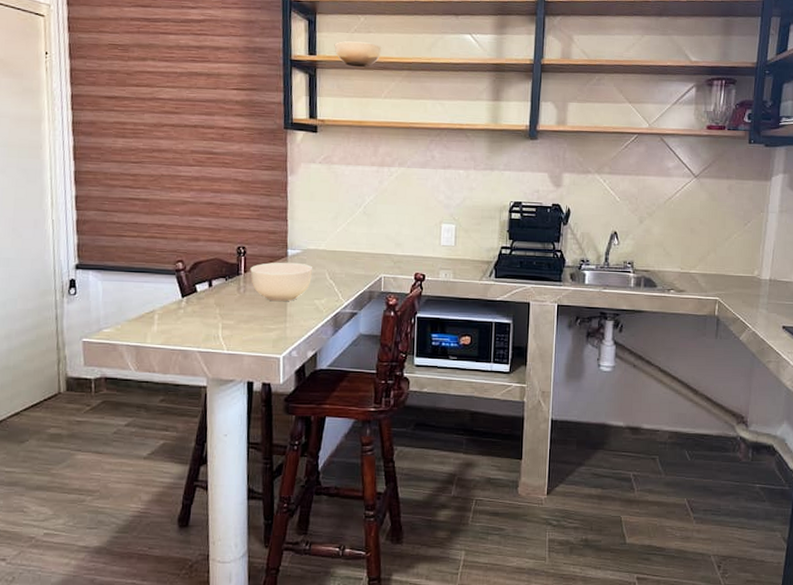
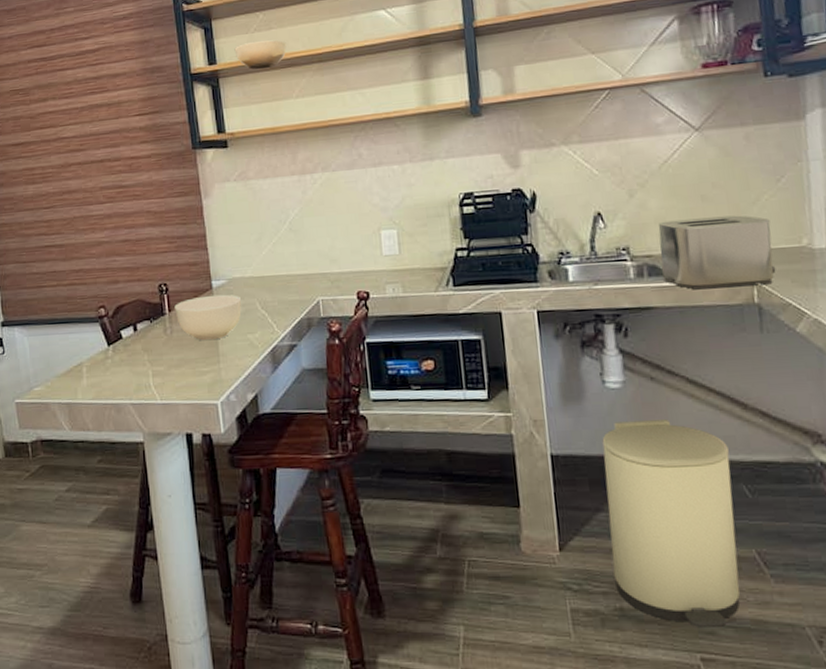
pedal bin: none [584,397,680,555] -> present [602,419,740,627]
toaster: none [653,245,735,301] -> present [658,215,776,290]

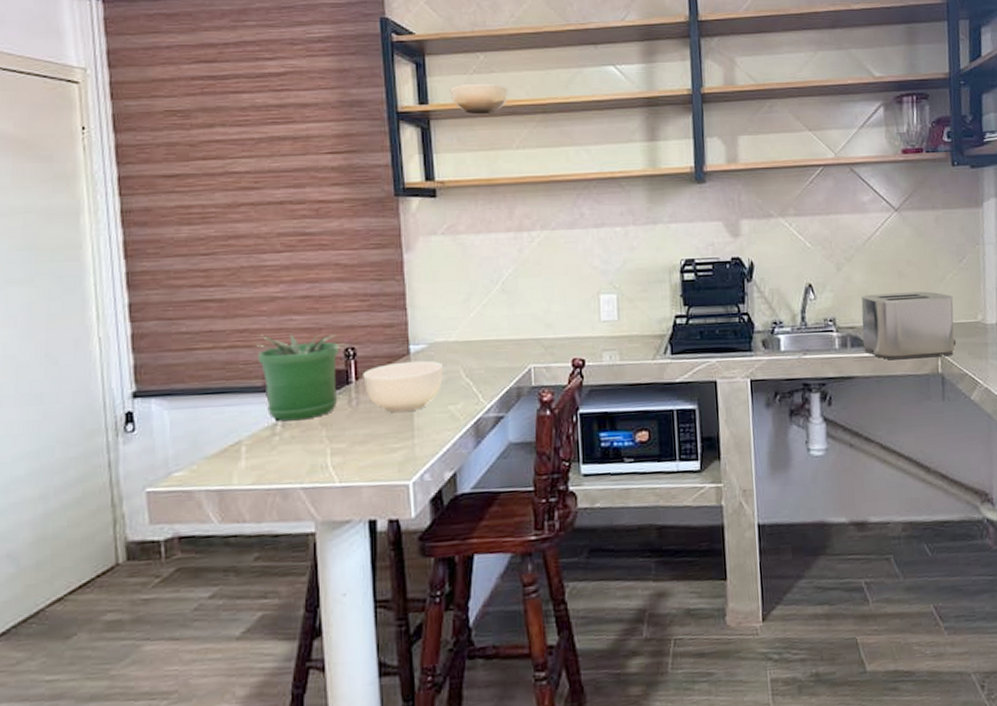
planter: none [89,272,161,347] -> present [256,333,348,422]
pedal bin: present [602,419,740,627] -> none [805,485,920,685]

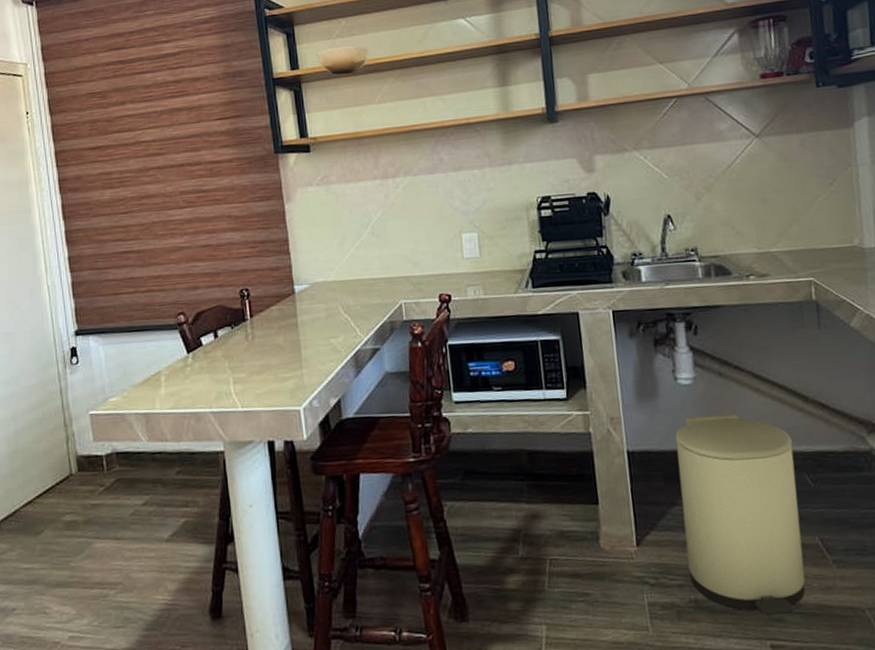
planter: present [256,333,348,422] -> none [168,277,243,354]
bowl: present [363,360,444,414] -> none [256,299,325,347]
pedal bin: none [805,485,920,685] -> present [675,413,805,615]
toaster: present [861,291,957,360] -> none [723,217,831,288]

